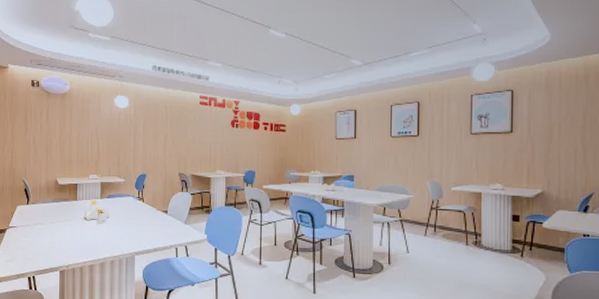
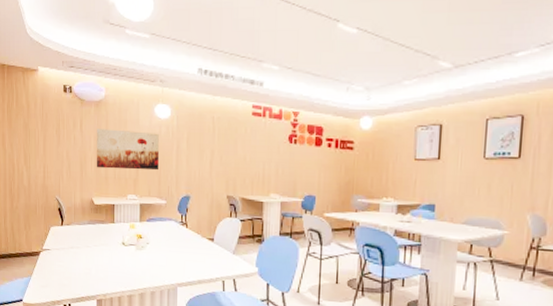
wall art: none [60,118,118,153] -> present [96,129,159,171]

